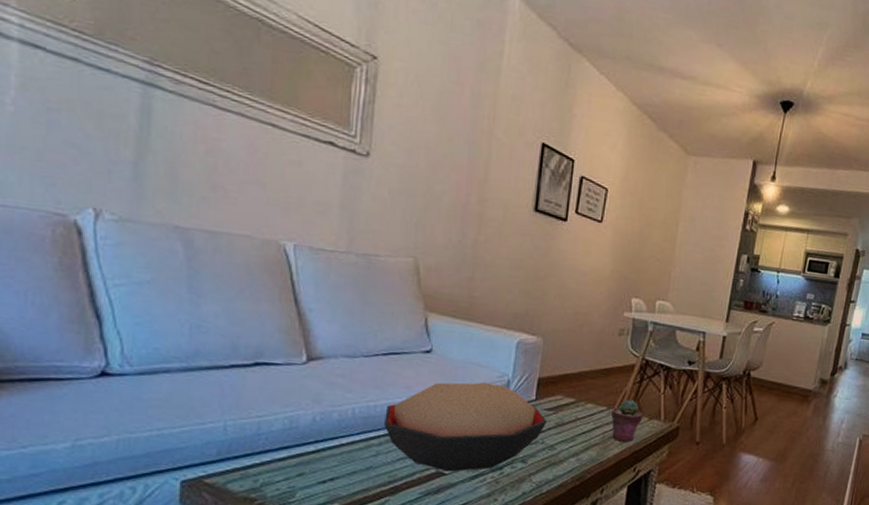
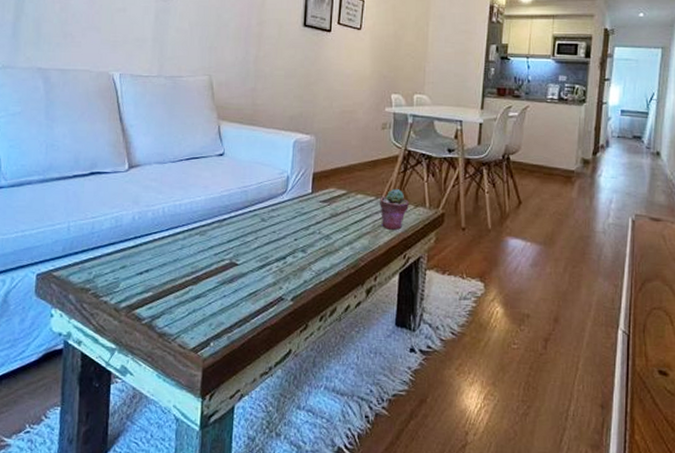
decorative bowl: present [384,382,548,472] -> none [188,180,323,262]

